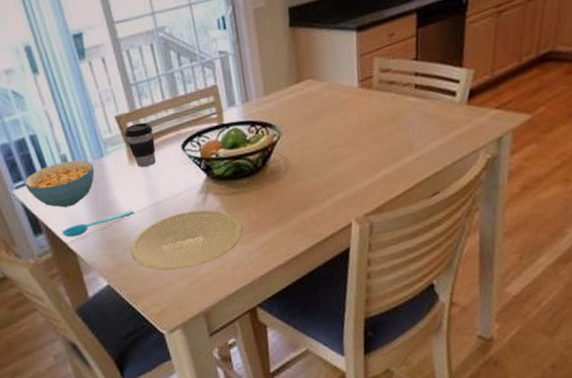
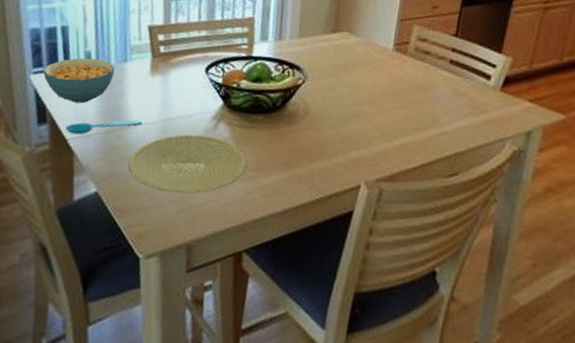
coffee cup: present [124,122,156,168] -> none [152,37,182,82]

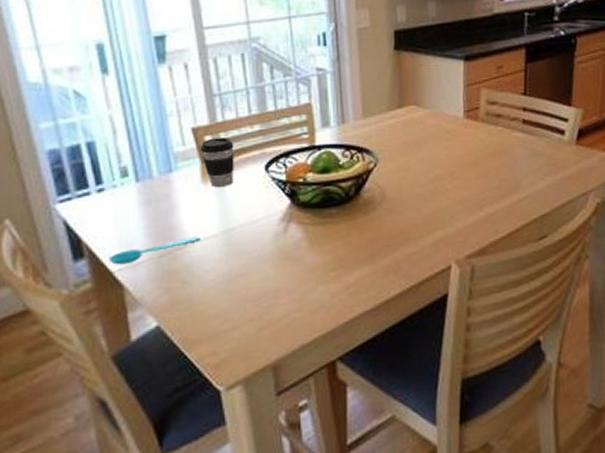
cereal bowl: present [43,57,115,104] -> none [71,173,159,229]
plate: present [128,134,247,193] -> none [192,240,327,311]
coffee cup: none [152,37,182,82] -> present [200,137,234,188]

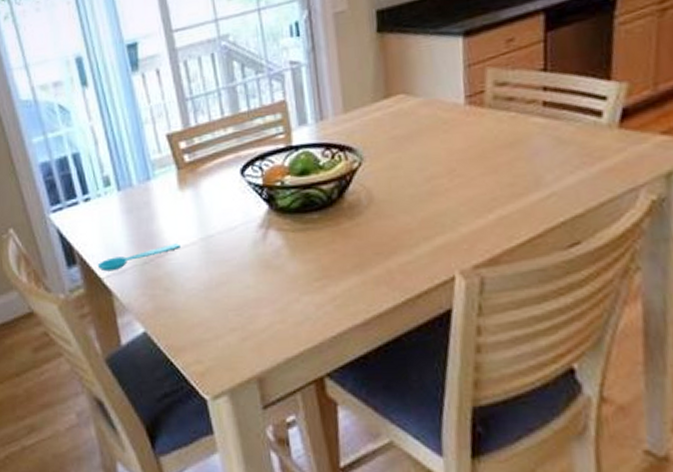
coffee cup: present [200,137,234,188] -> none [175,142,210,194]

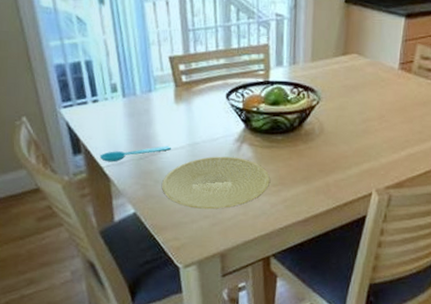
plate: none [174,248,310,320] -> present [162,156,270,209]

